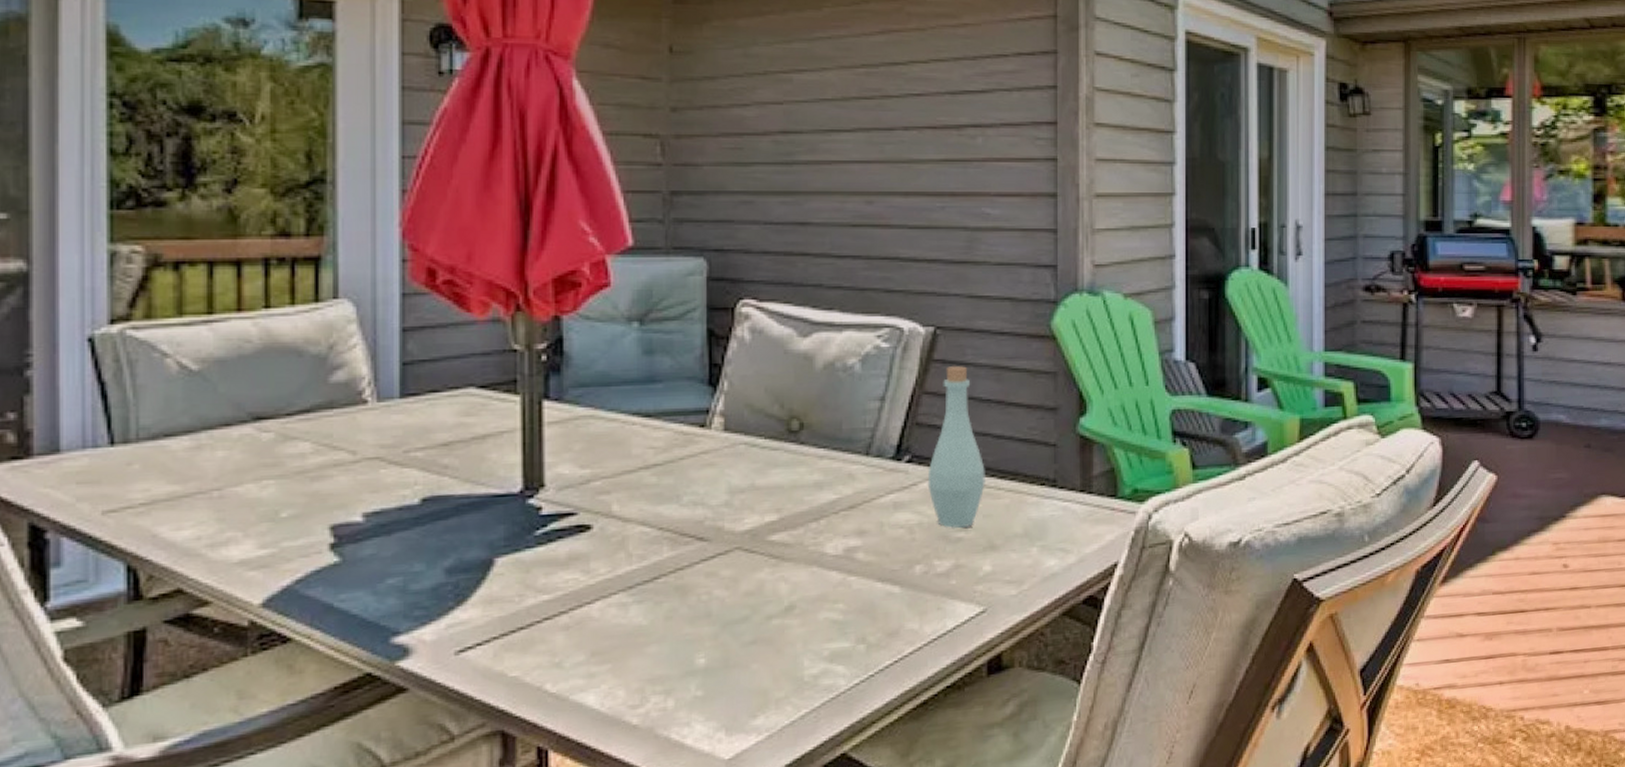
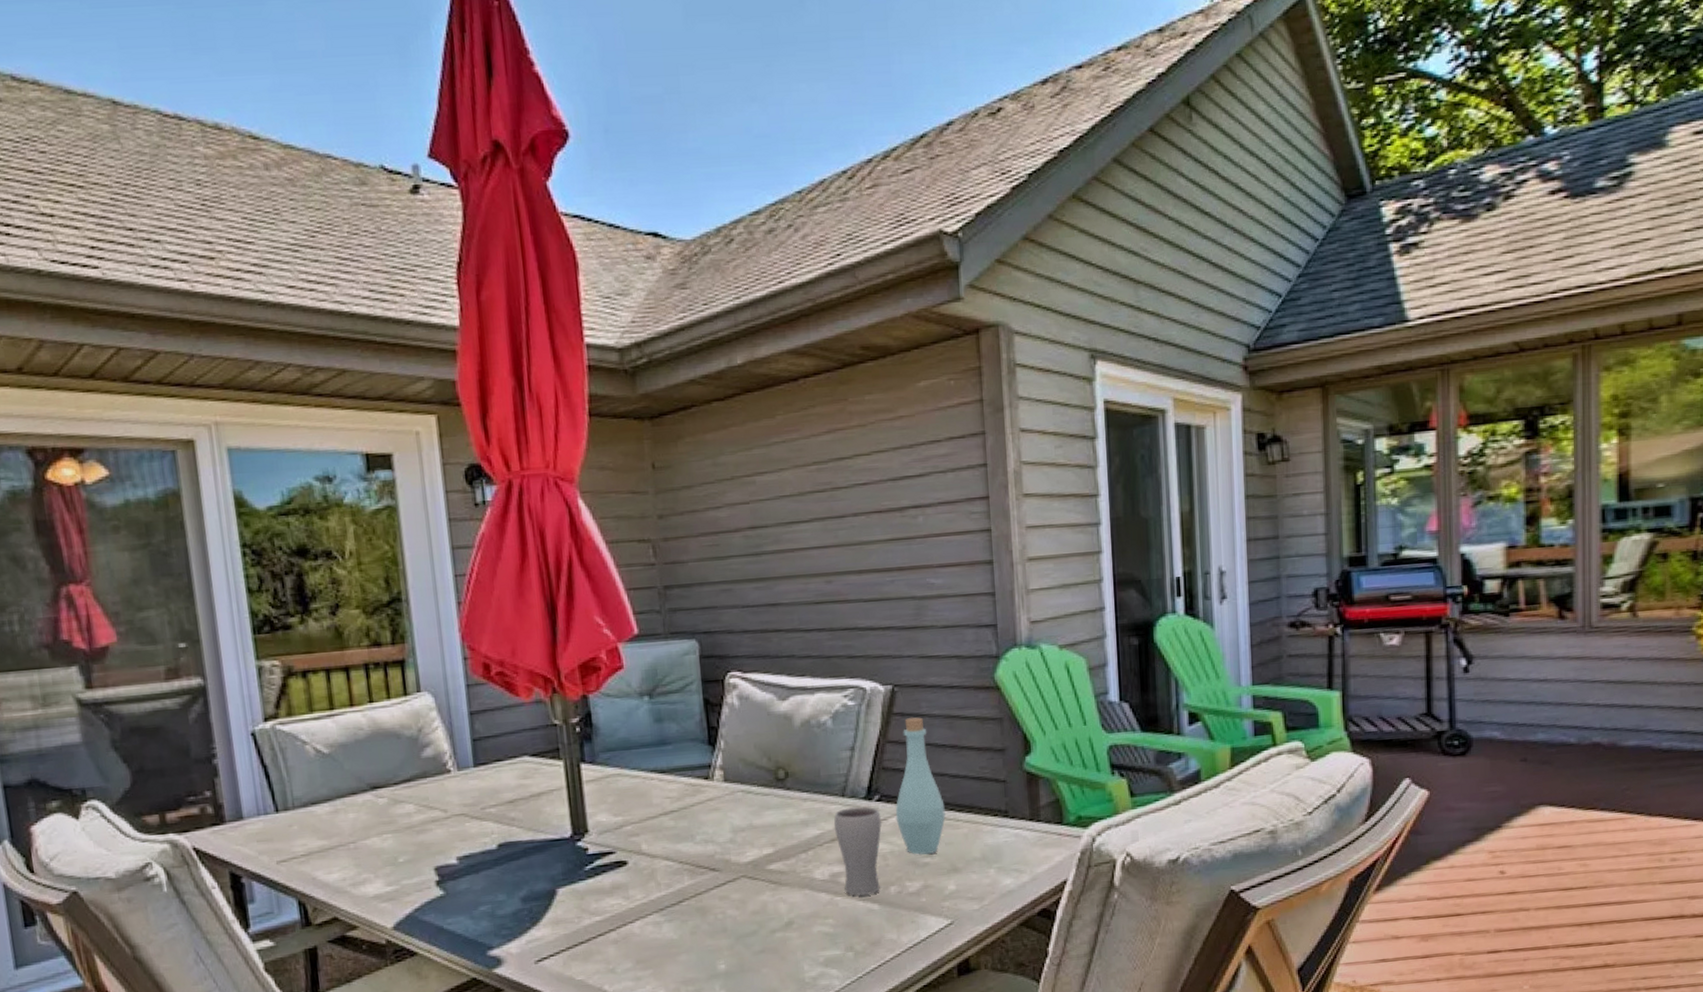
drinking glass: none [853,467,911,576] -> present [833,806,882,896]

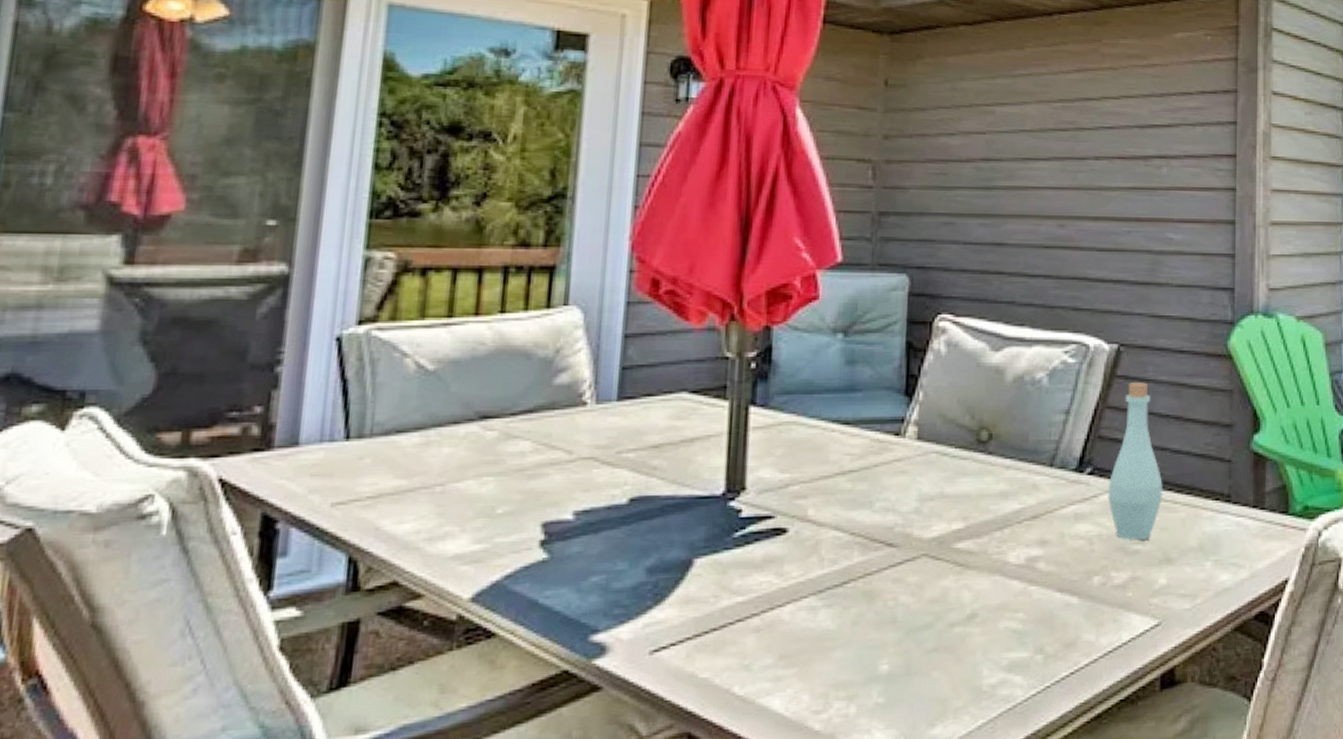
drinking glass: present [833,806,882,896] -> none [1037,479,1092,586]

